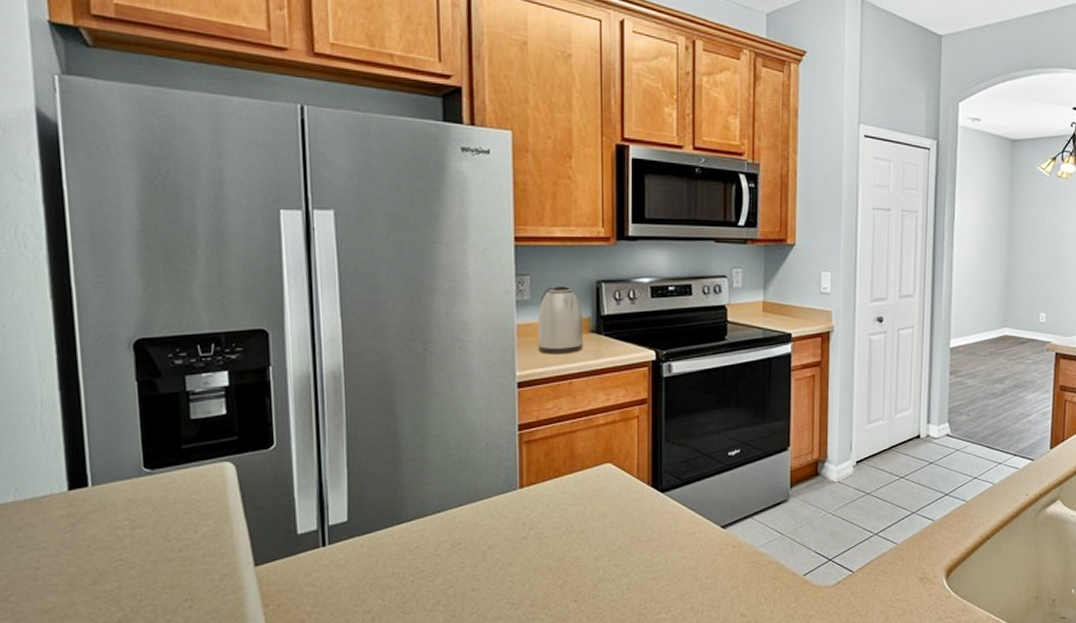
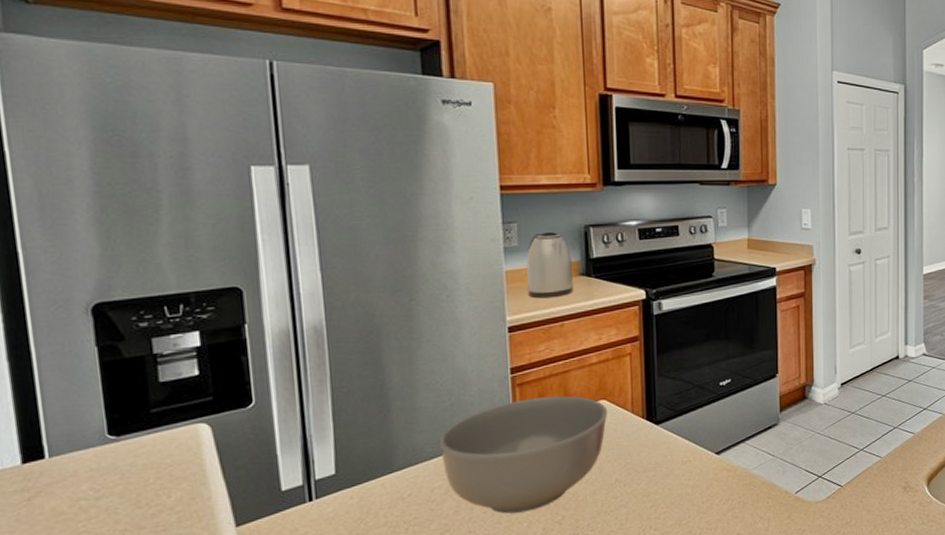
bowl: none [446,457,613,574] -> present [438,396,608,514]

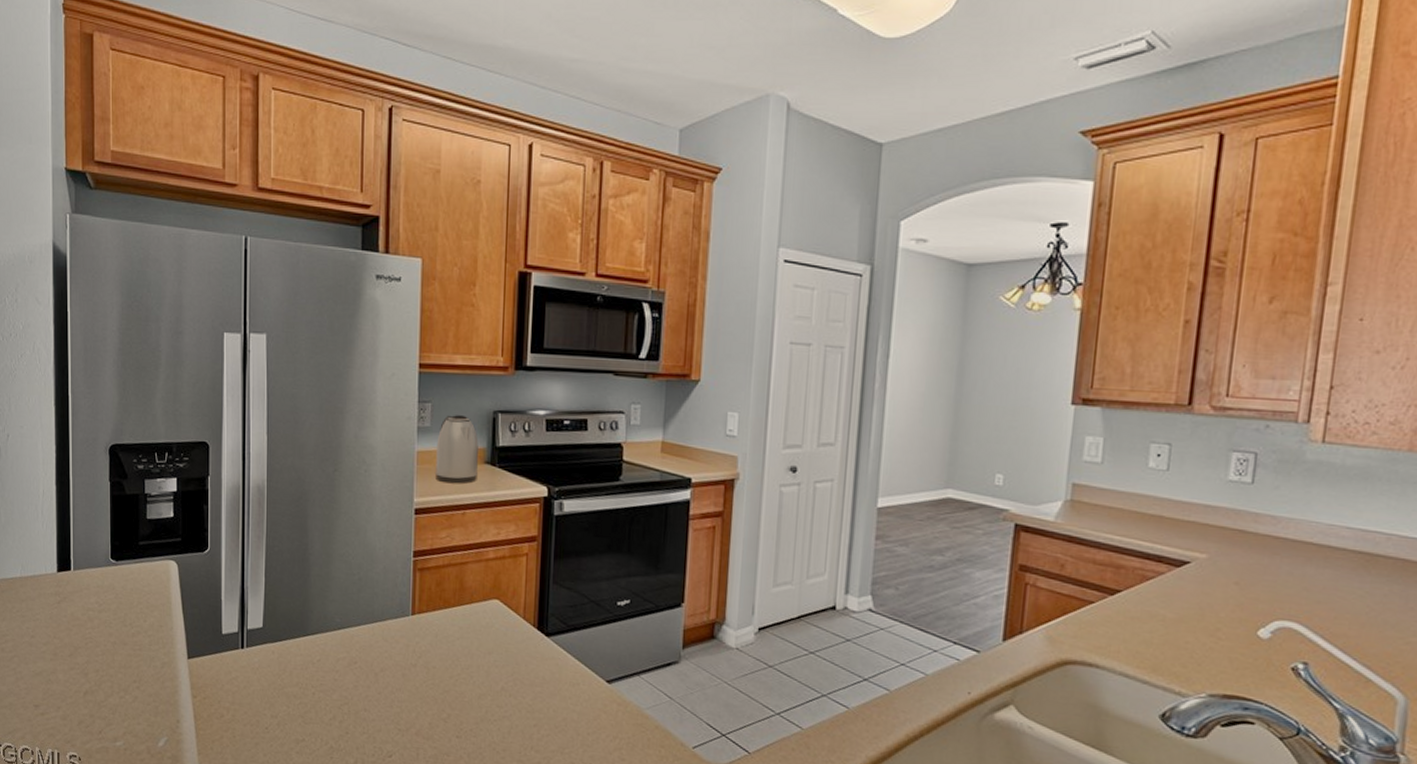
bowl: present [438,396,608,514] -> none [346,585,500,702]

